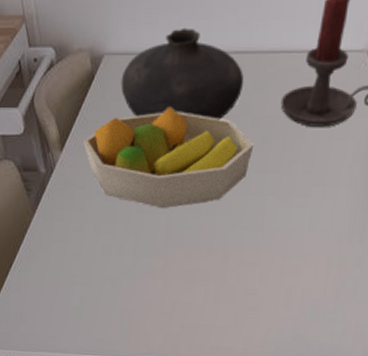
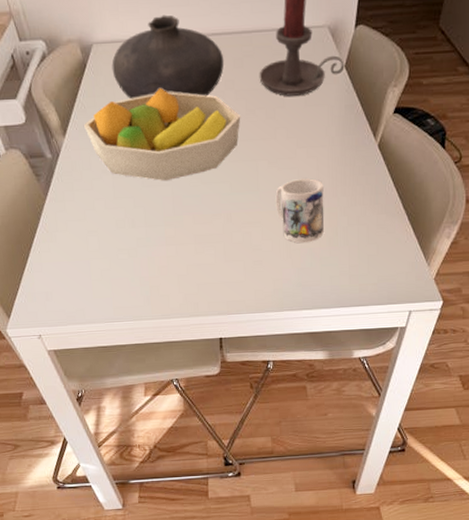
mug: none [279,220,338,293] -> present [275,178,324,243]

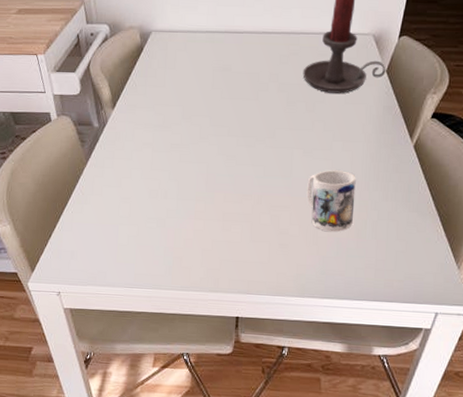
fruit bowl: present [84,87,241,181] -> none [133,74,282,159]
vase: present [112,14,224,100] -> none [166,12,271,86]

